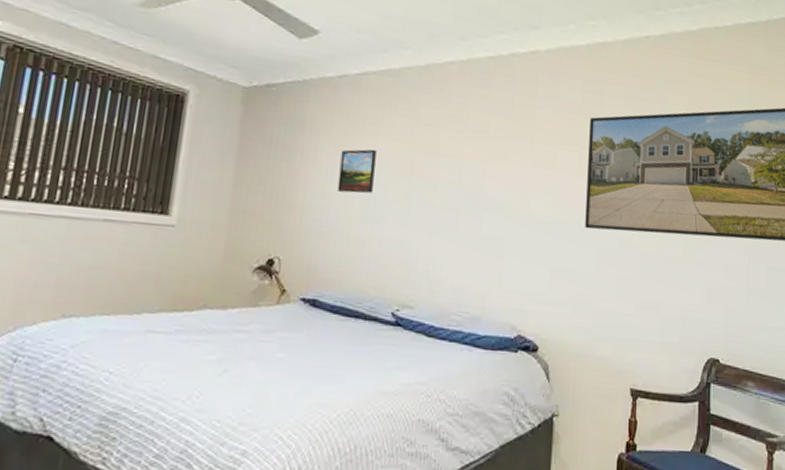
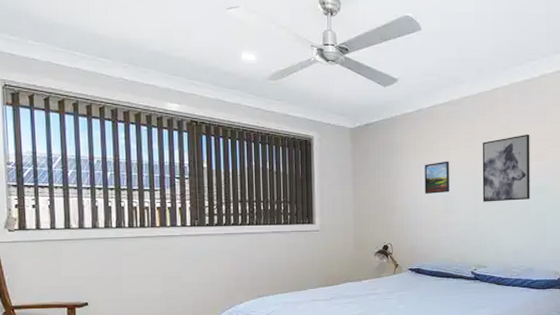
wall art: none [417,127,491,217] -> present [482,134,530,202]

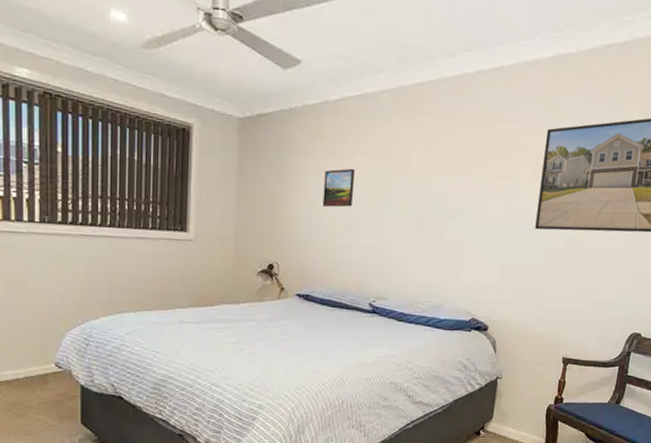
wall art: present [482,134,530,202] -> none [390,143,455,224]

